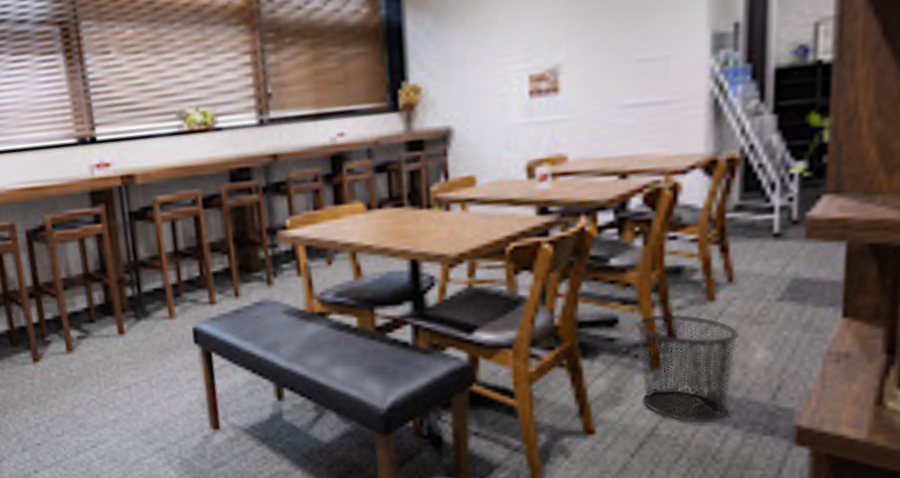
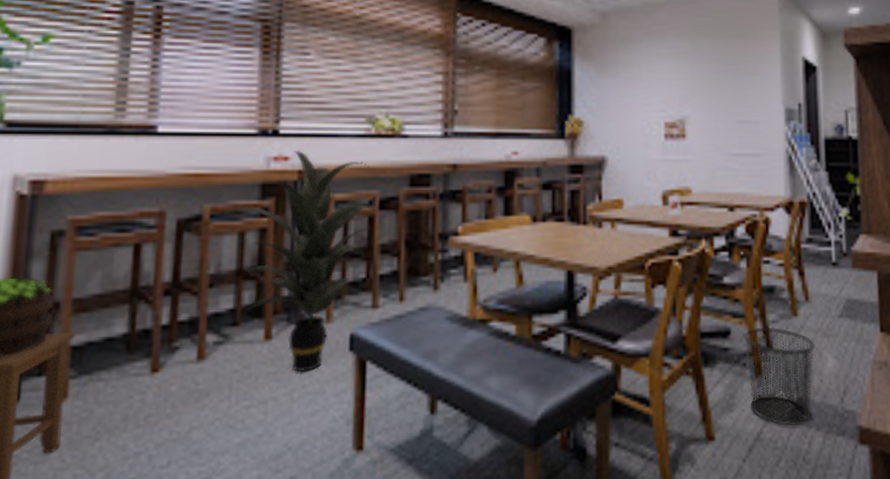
indoor plant: none [68,155,202,363] -> present [231,150,378,373]

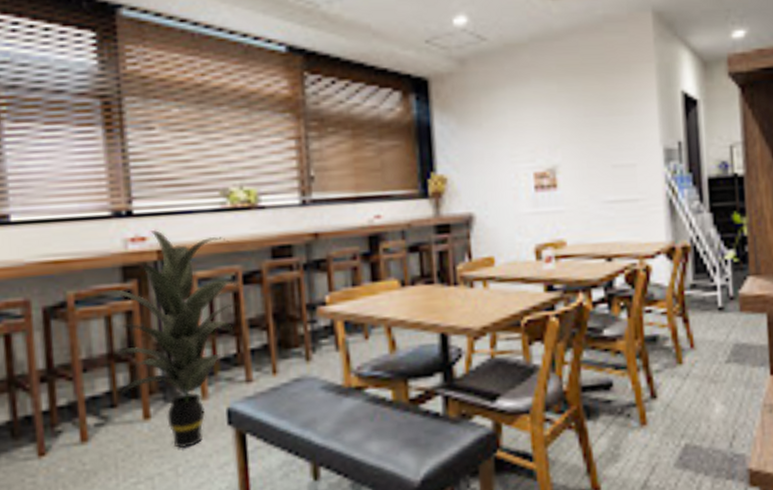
waste bin: present [742,326,815,427] -> none [625,376,702,474]

